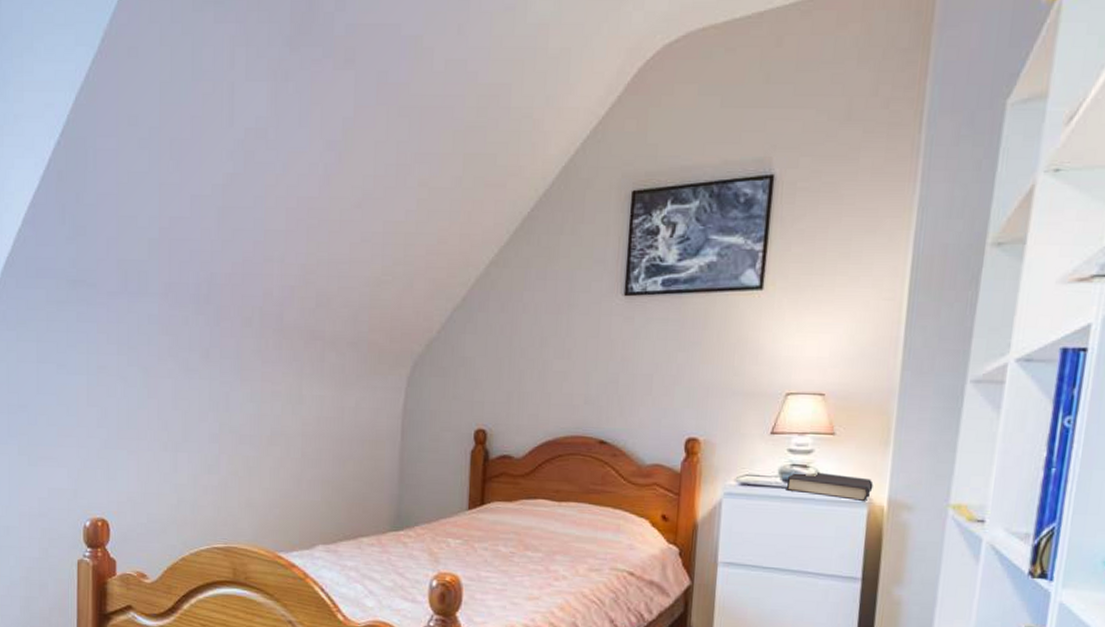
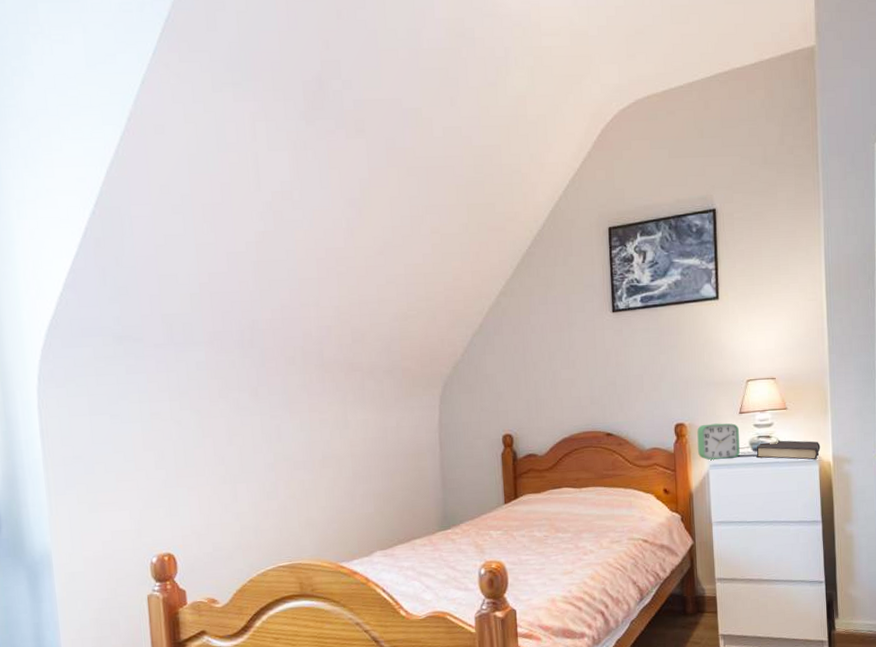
alarm clock: none [711,442,768,489] -> present [697,423,740,461]

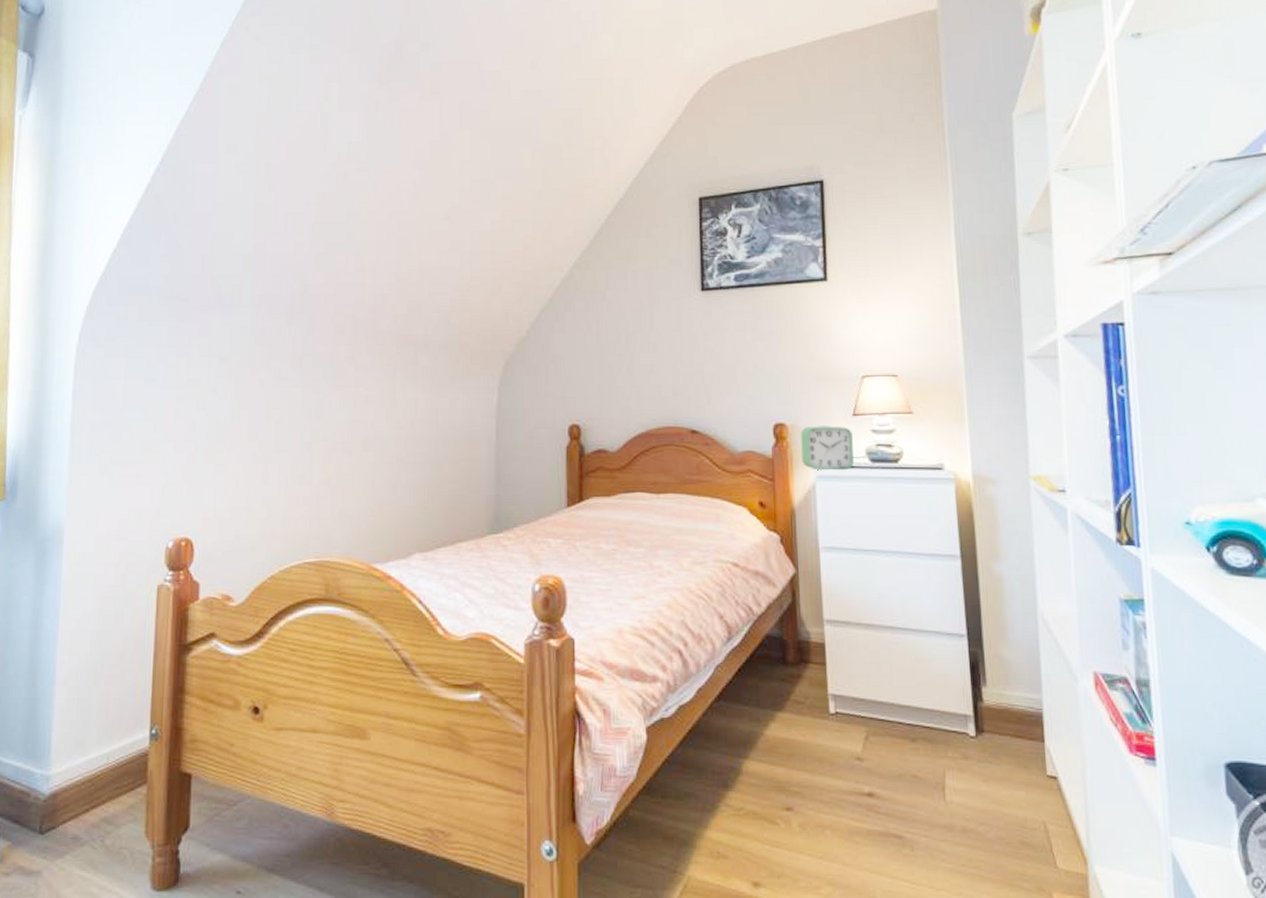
book: present [756,440,821,460] -> none [874,451,957,478]

